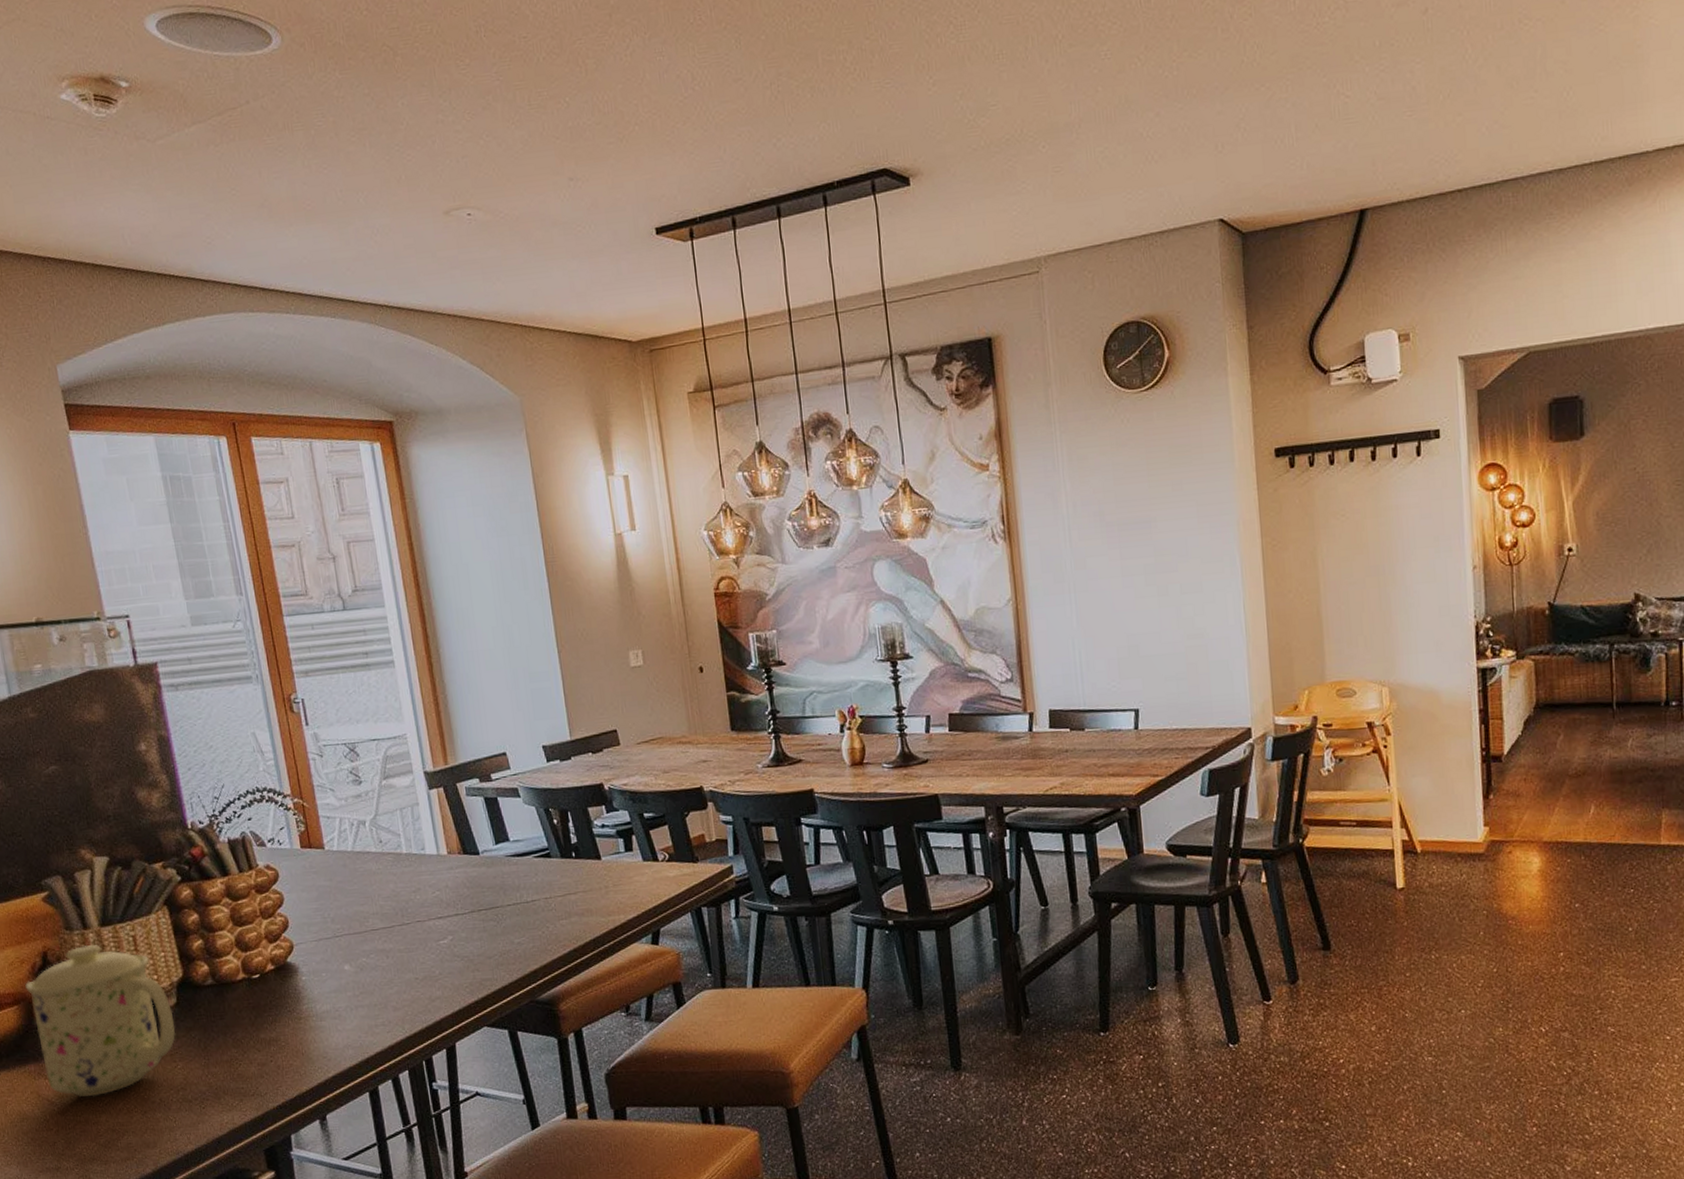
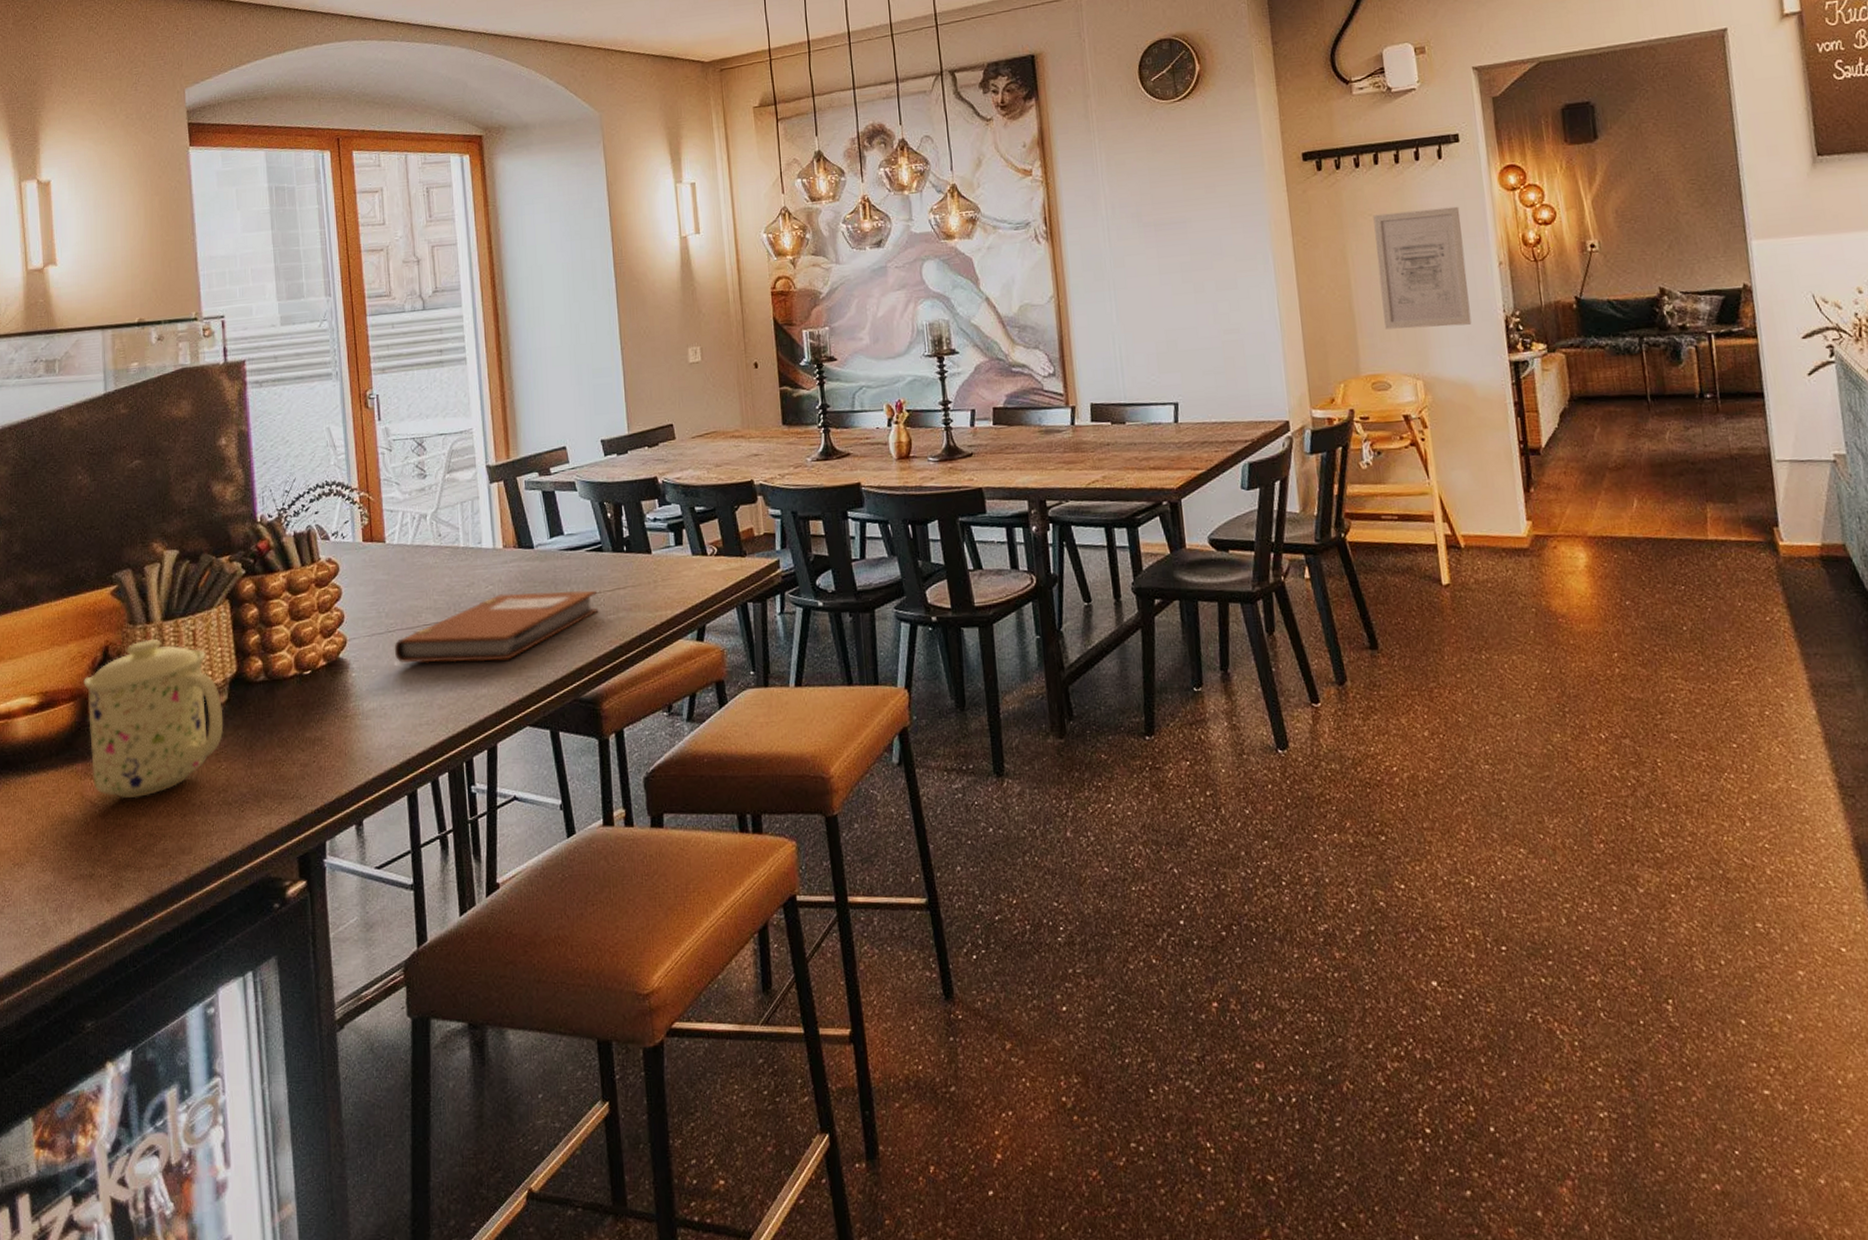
notebook: none [343,895,550,967] -> present [394,590,599,663]
wall art: none [1346,507,1441,635] -> present [1373,206,1472,329]

